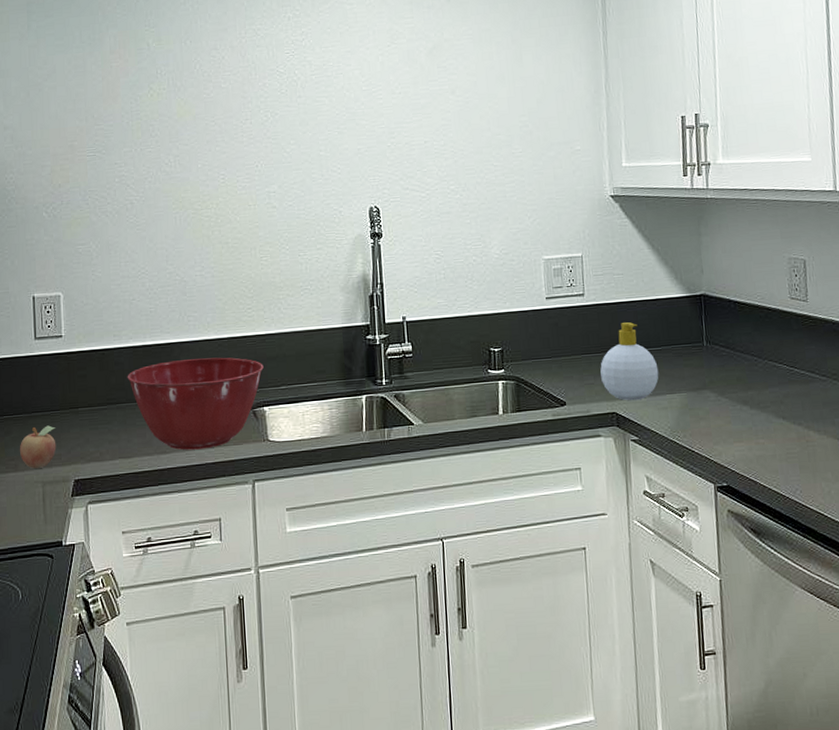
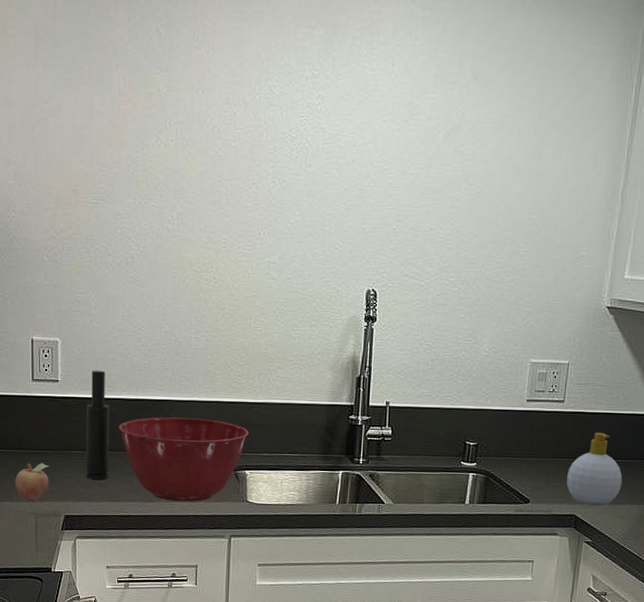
spray bottle: none [92,320,120,437] -> present [86,370,109,480]

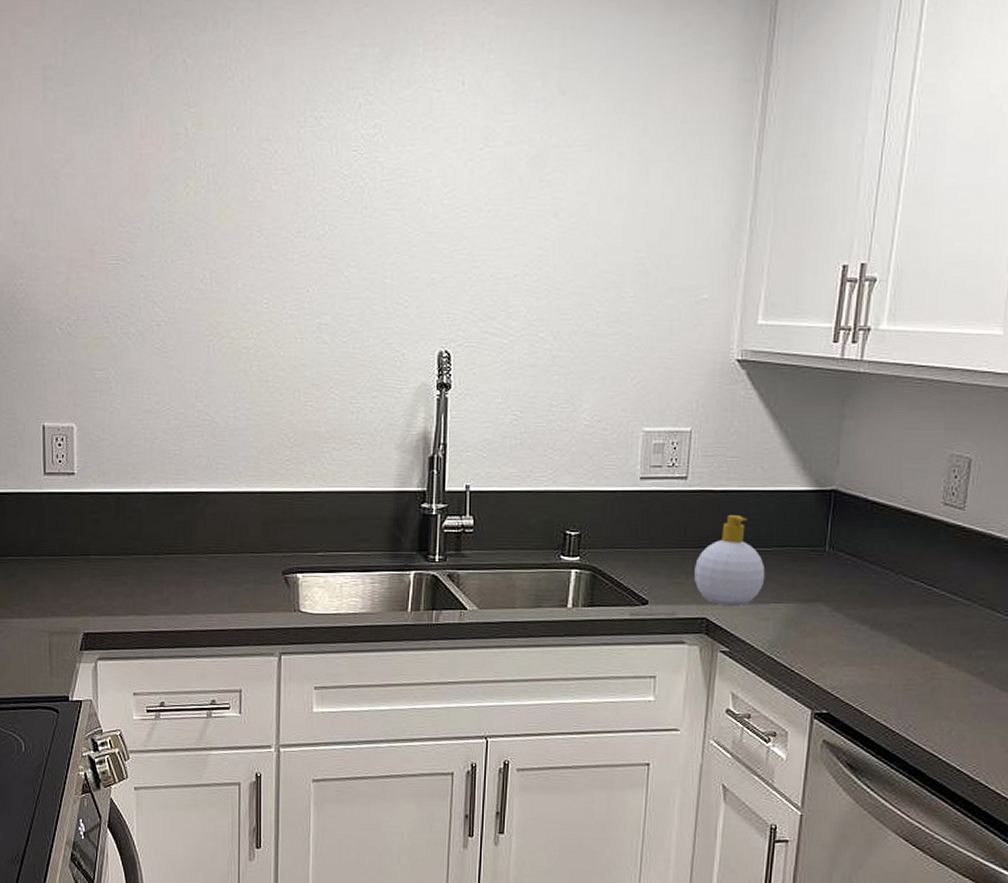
fruit: present [14,463,49,501] -> none [24,571,65,617]
spray bottle: present [86,370,109,480] -> none [107,459,135,589]
mixing bowl: present [118,417,249,502] -> none [145,512,300,614]

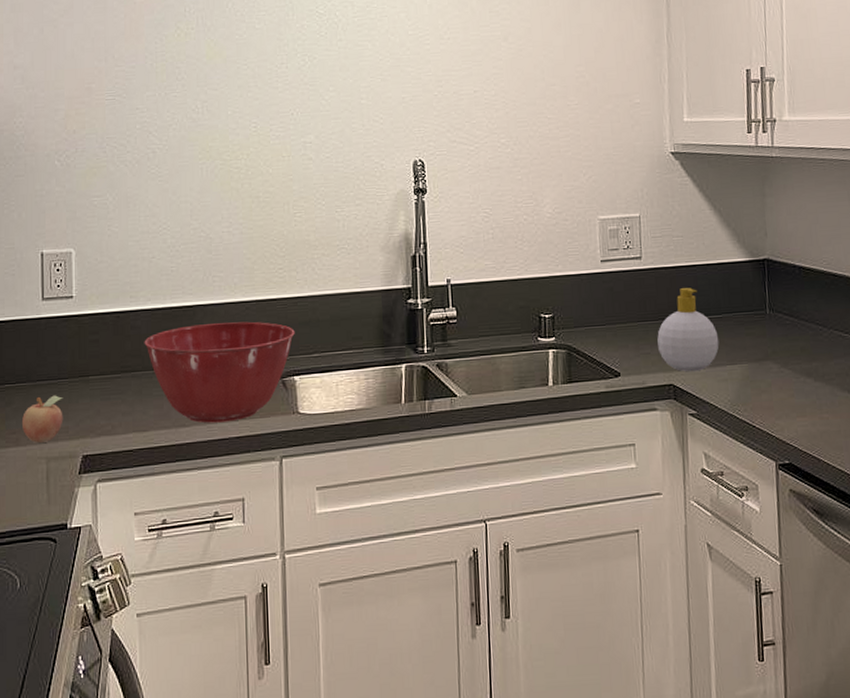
fruit: none [24,571,65,617] -> present [21,395,63,443]
mixing bowl: none [145,512,300,614] -> present [144,321,295,423]

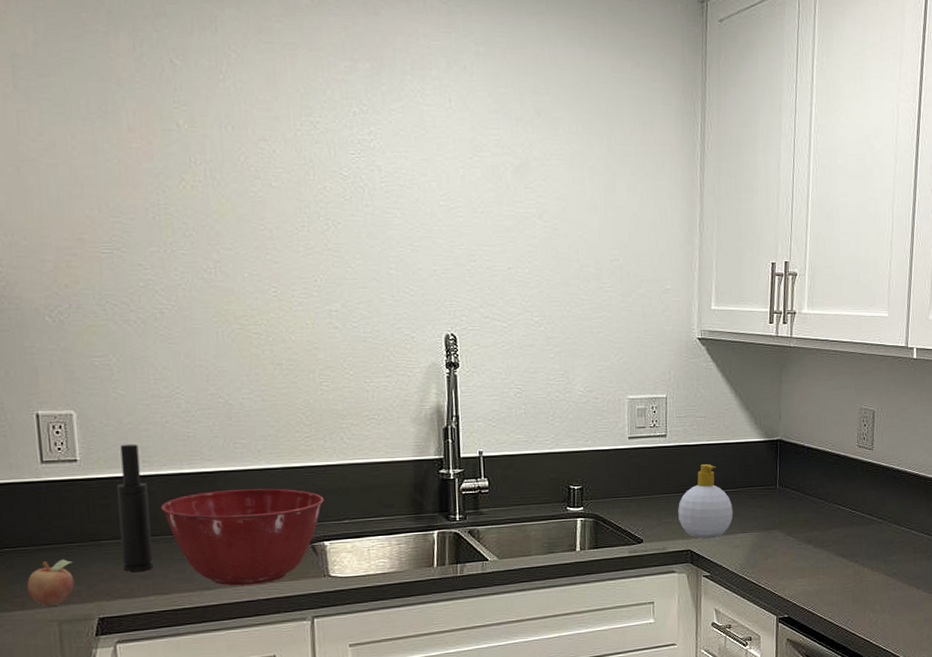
spray bottle: none [105,279,135,408] -> present [116,444,154,572]

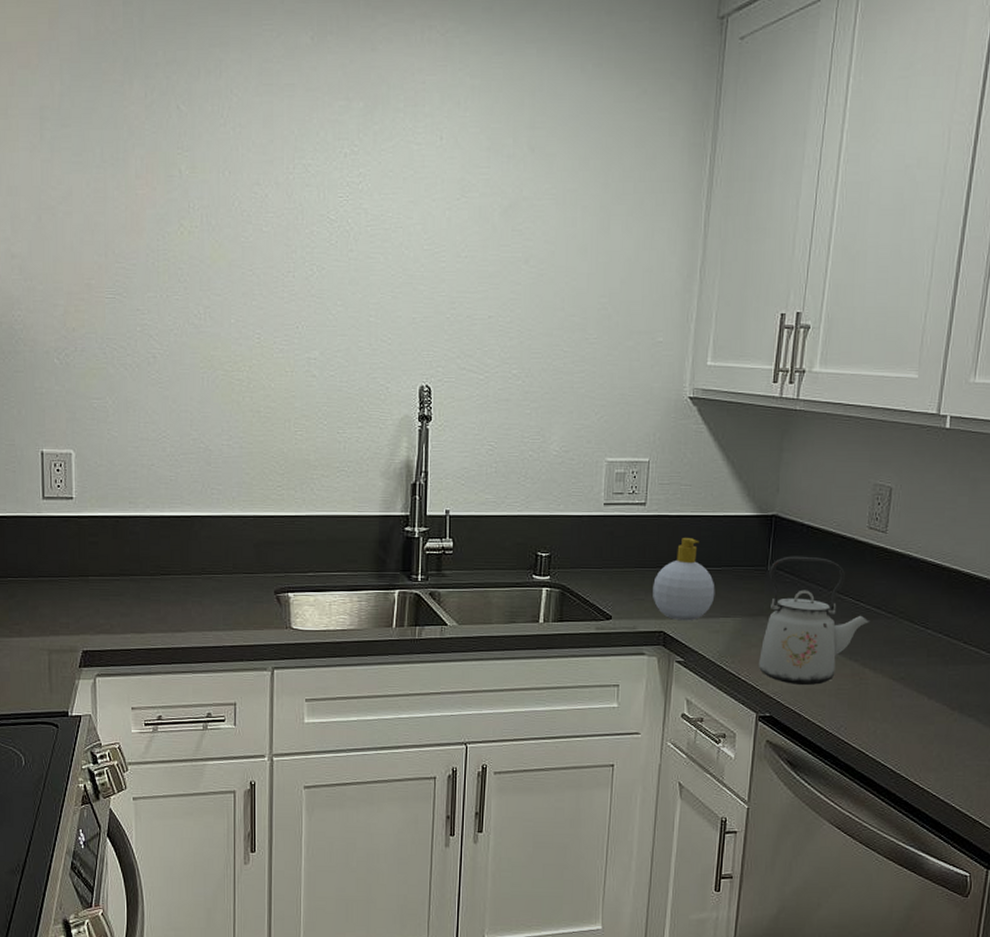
fruit: present [26,559,75,606] -> none [24,592,64,635]
spray bottle: present [116,444,154,572] -> none [105,484,133,608]
mixing bowl: present [161,488,324,586] -> none [142,535,291,631]
kettle: none [774,474,865,587] -> present [758,556,870,685]

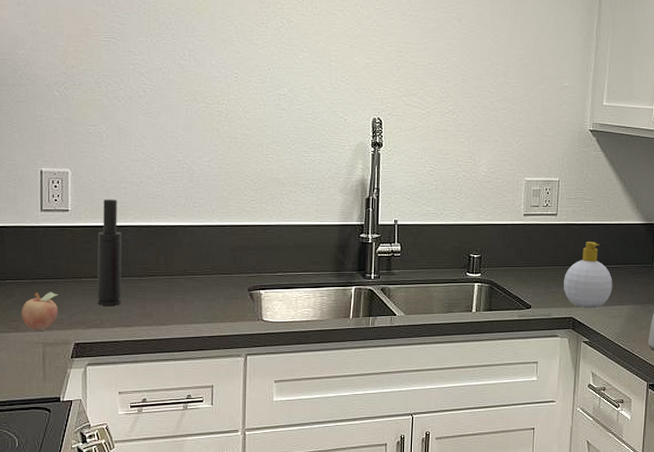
fruit: none [24,592,64,635] -> present [21,292,58,330]
spray bottle: none [105,484,133,608] -> present [97,199,122,306]

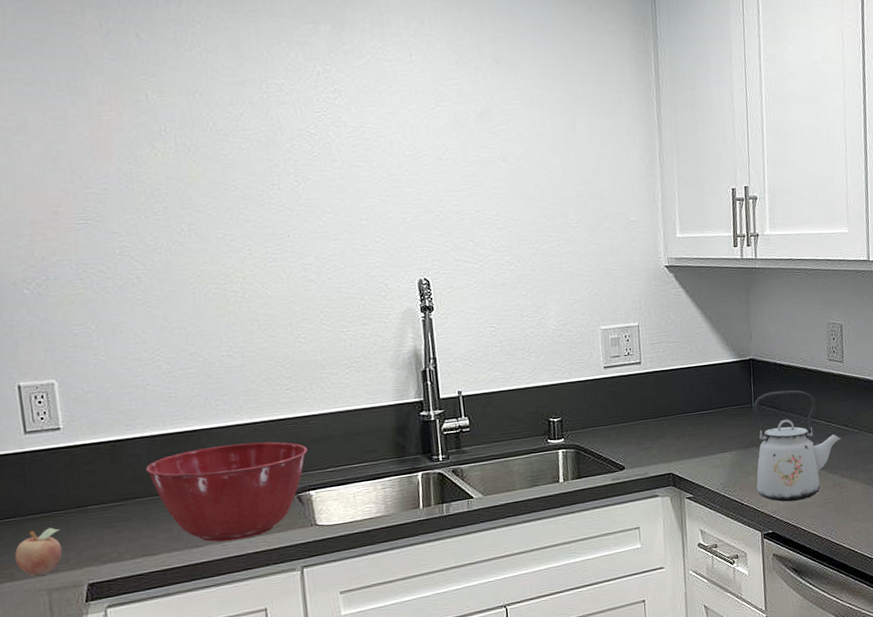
spray bottle: present [97,199,122,306] -> none [100,408,141,535]
mixing bowl: none [131,242,263,324] -> present [145,442,308,542]
soap bottle: present [564,242,613,309] -> none [657,387,712,461]

